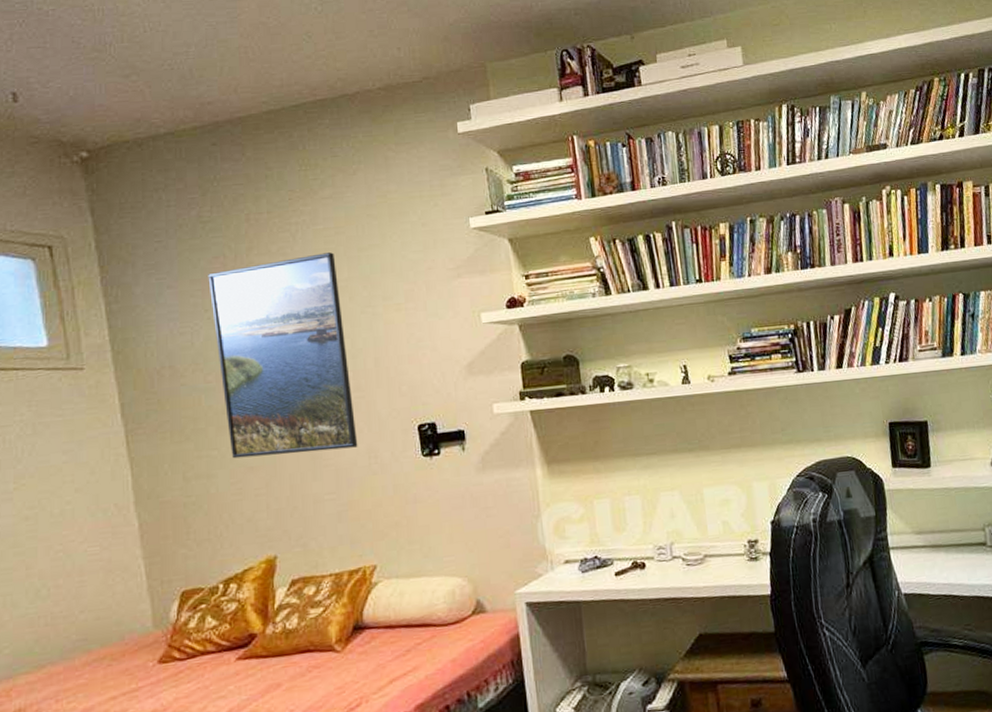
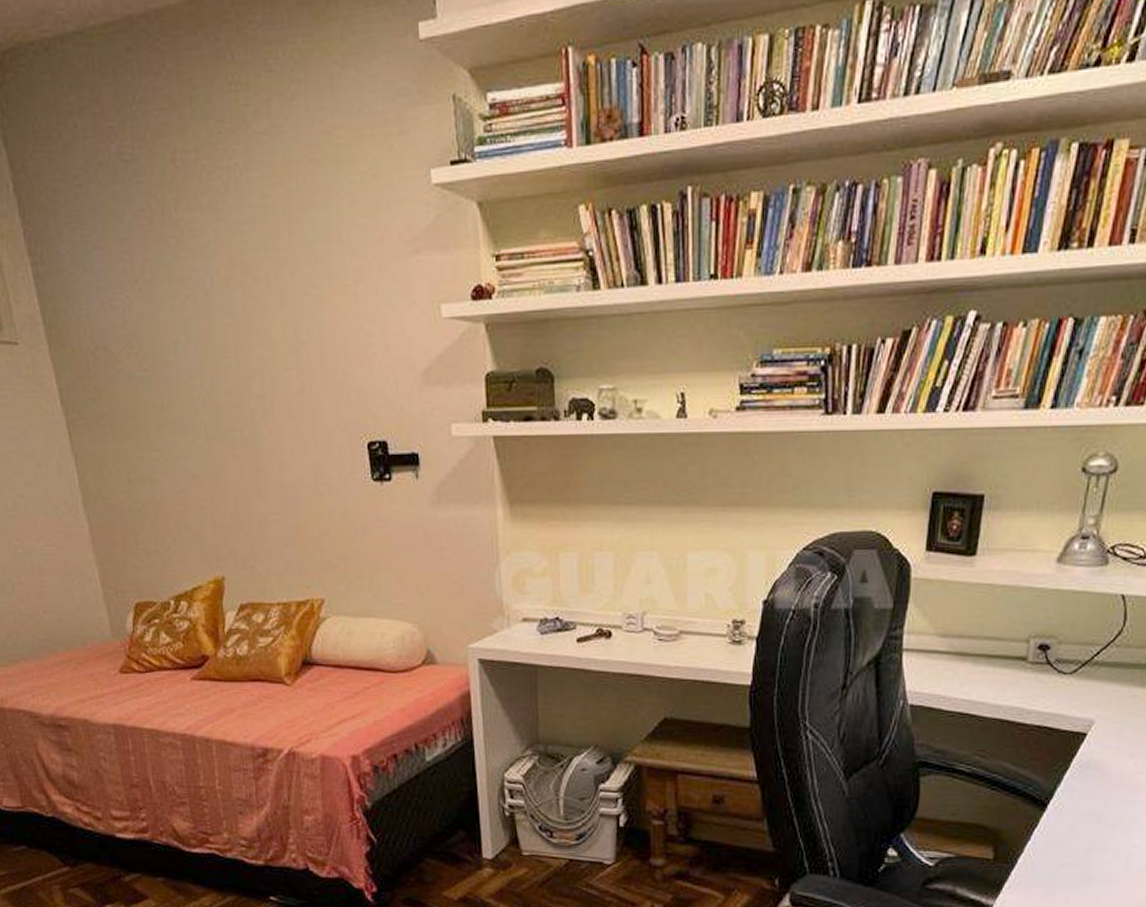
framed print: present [208,252,358,459] -> none [135,210,303,464]

